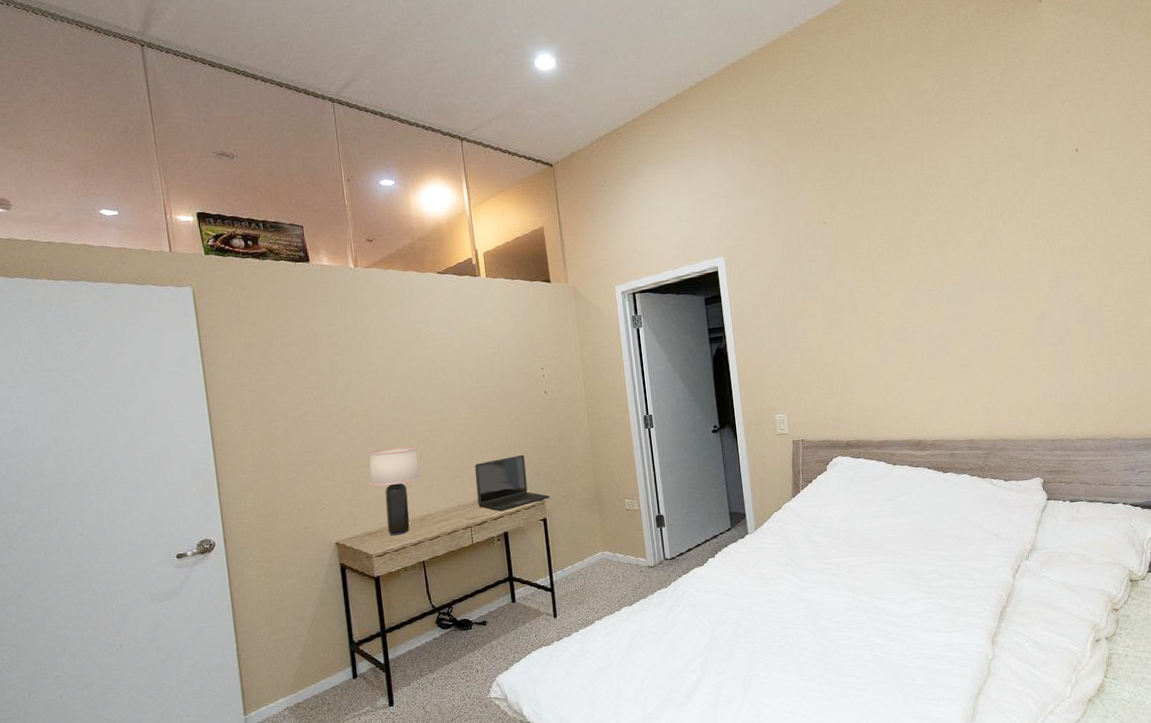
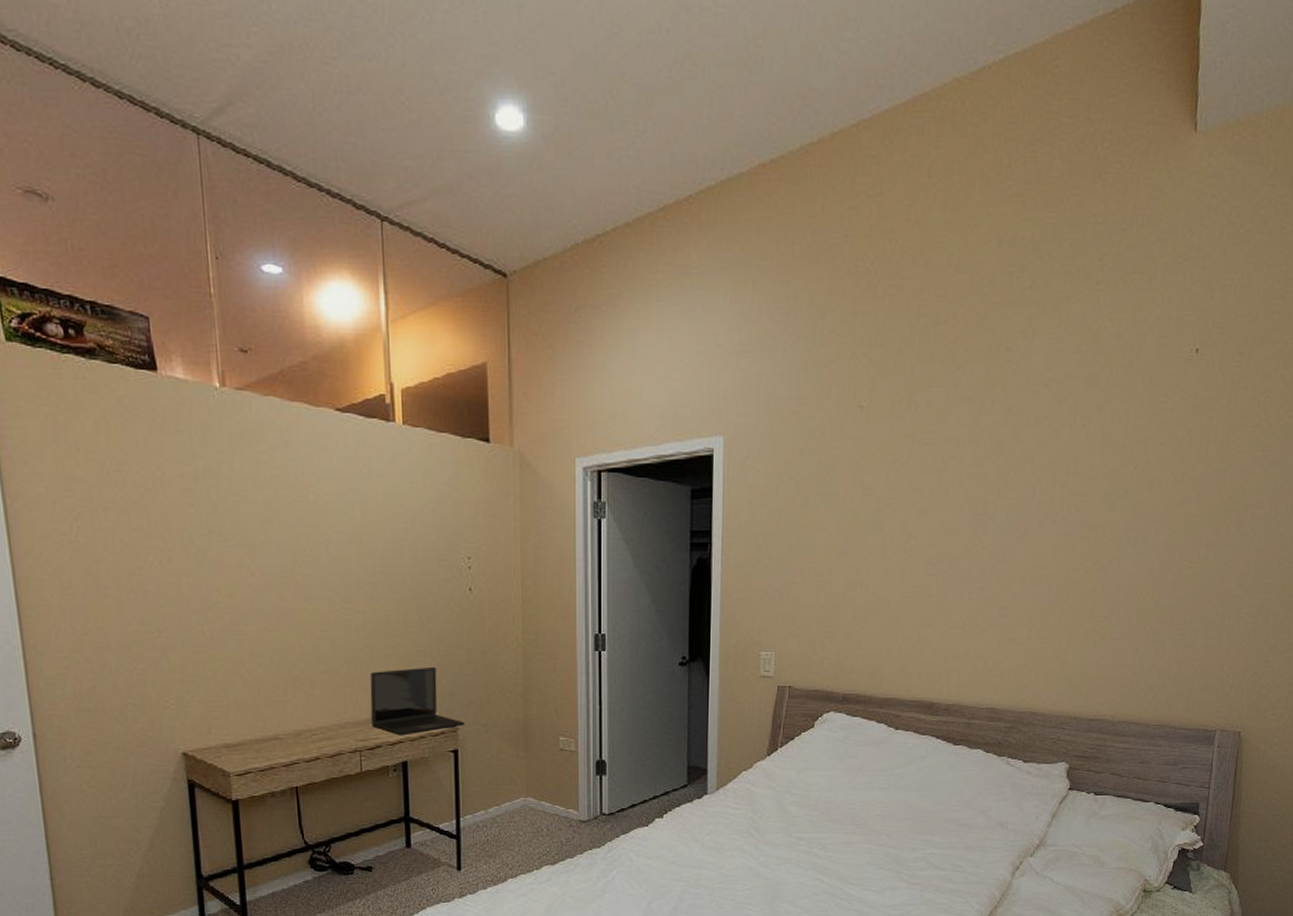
table lamp: present [369,446,421,536] -> none [230,638,299,752]

